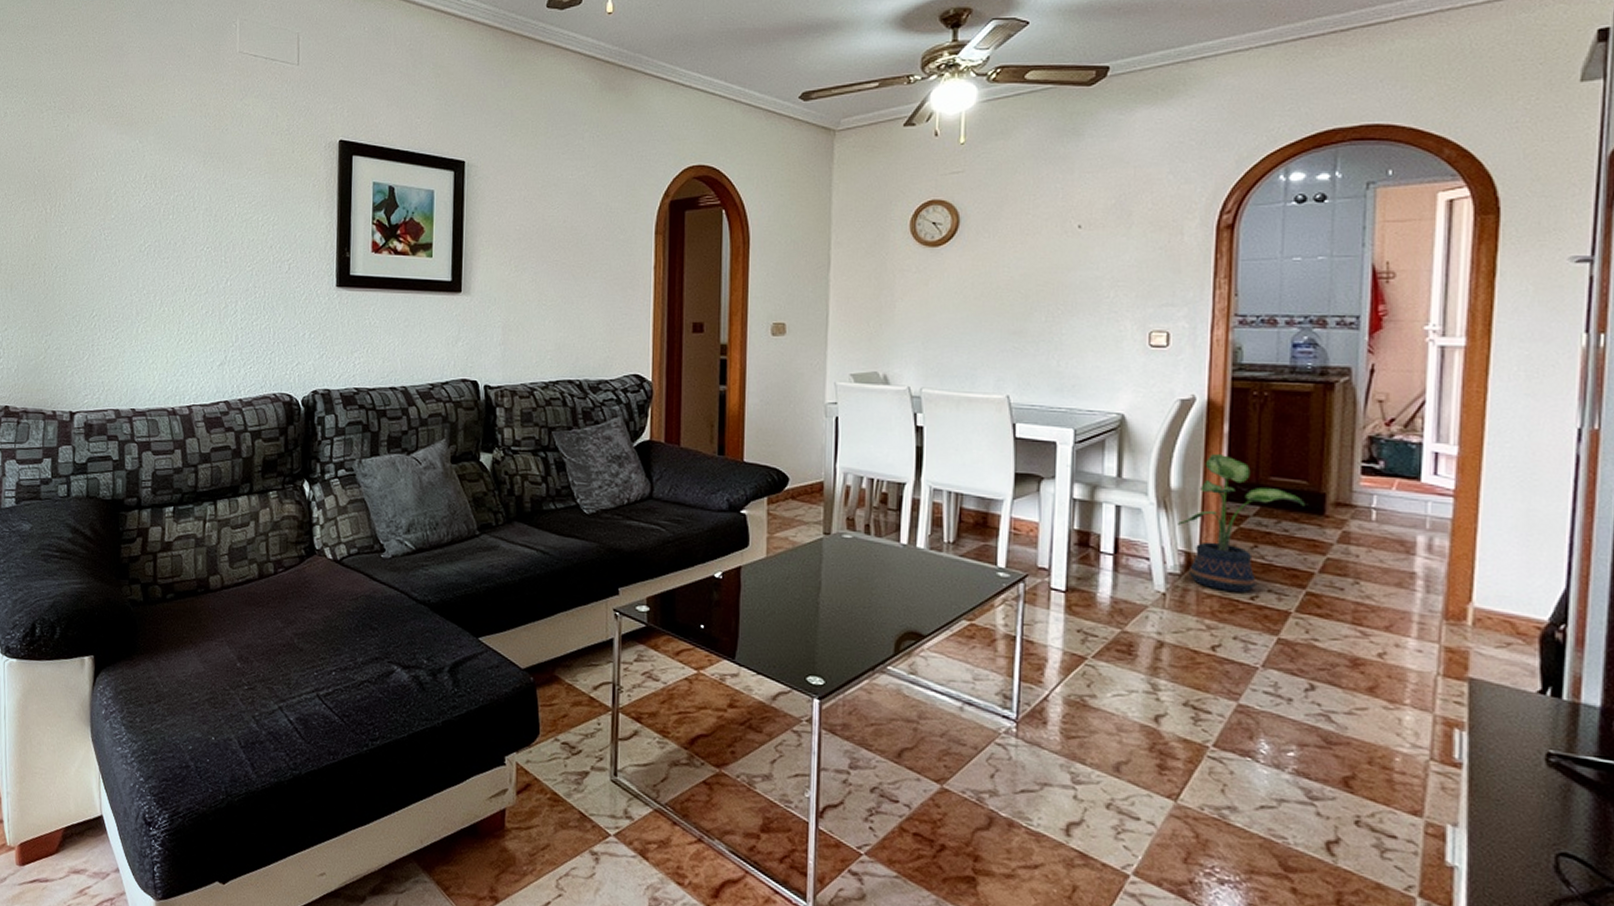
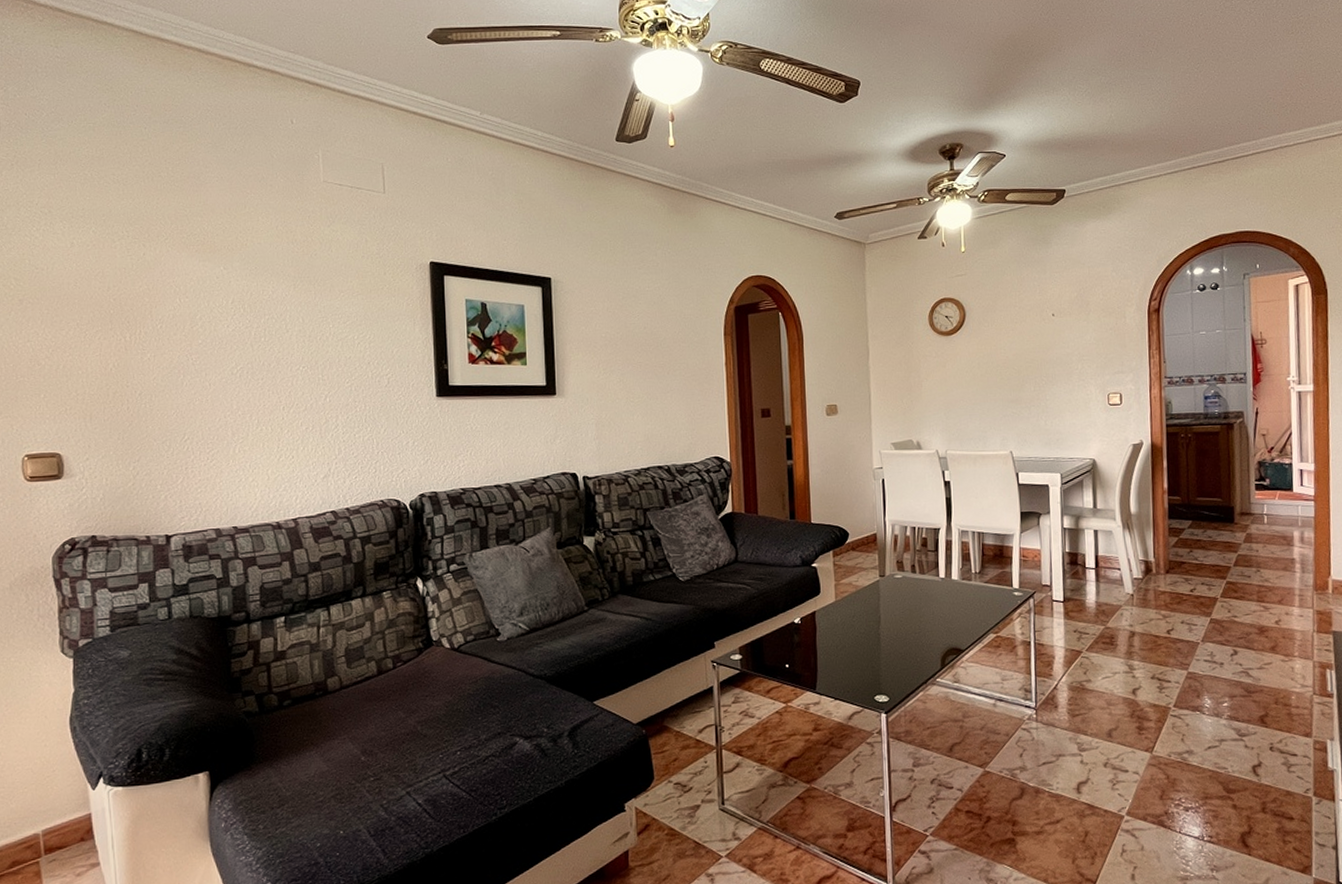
potted plant: present [1178,454,1305,592] -> none [1138,484,1221,587]

